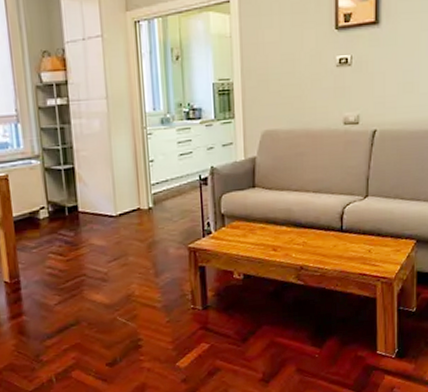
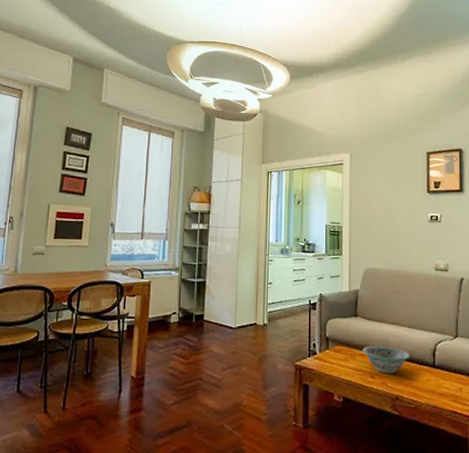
decorative bowl: none [262,215,316,245] -> present [362,345,411,374]

